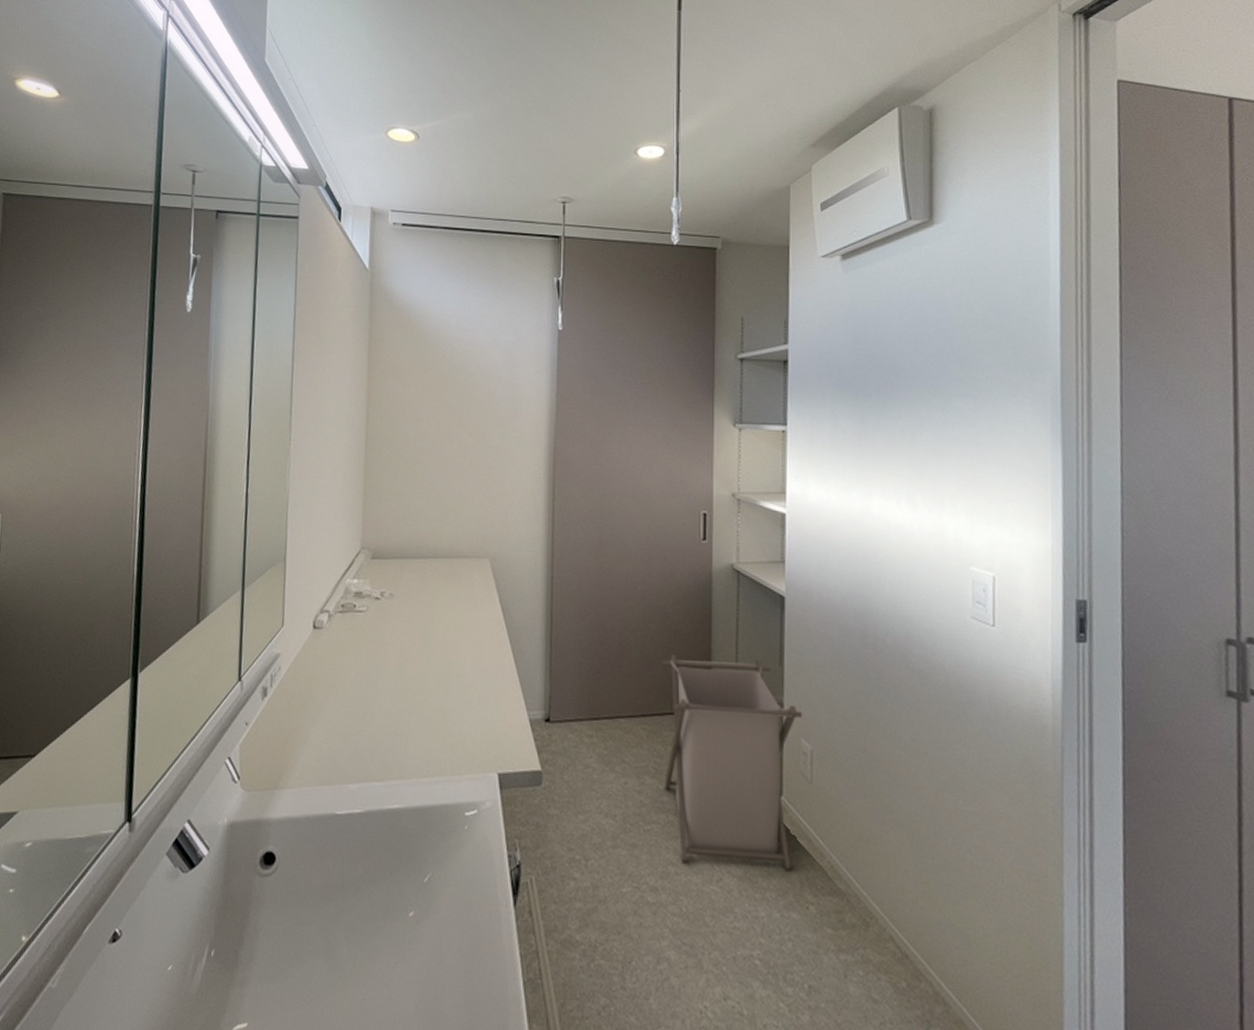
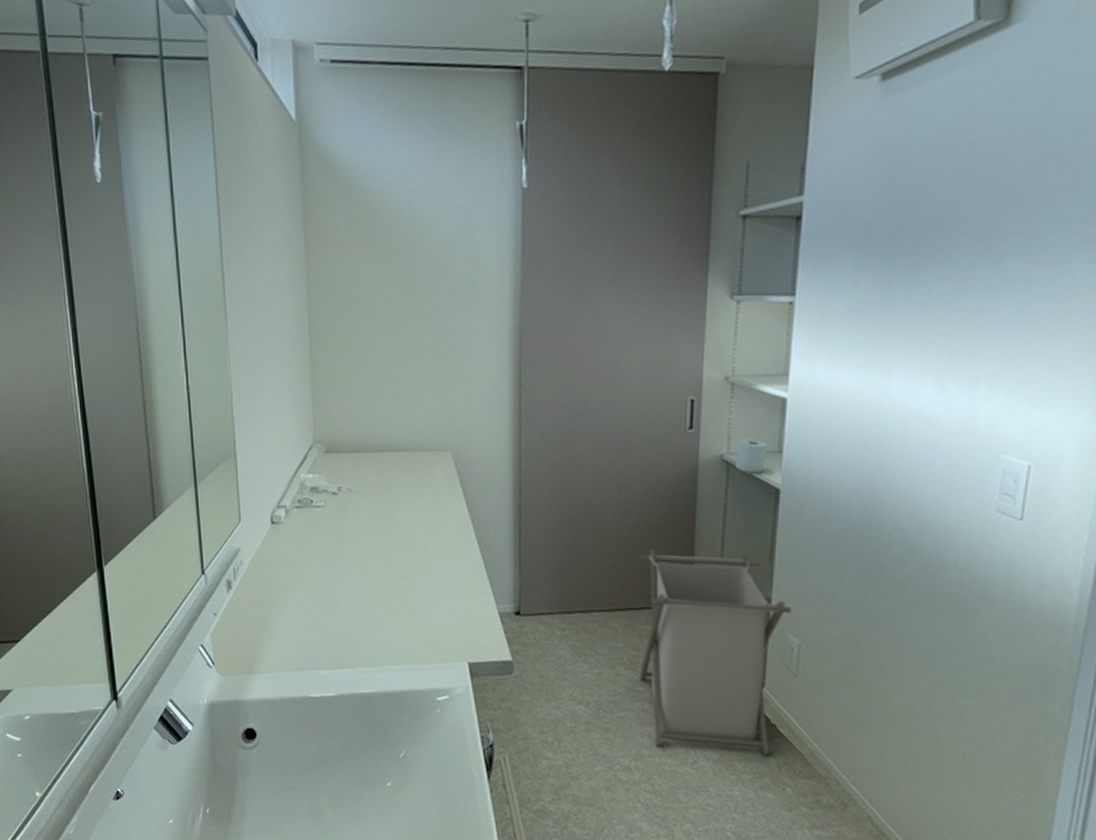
toilet paper roll: none [744,550,772,582] -> present [734,439,768,474]

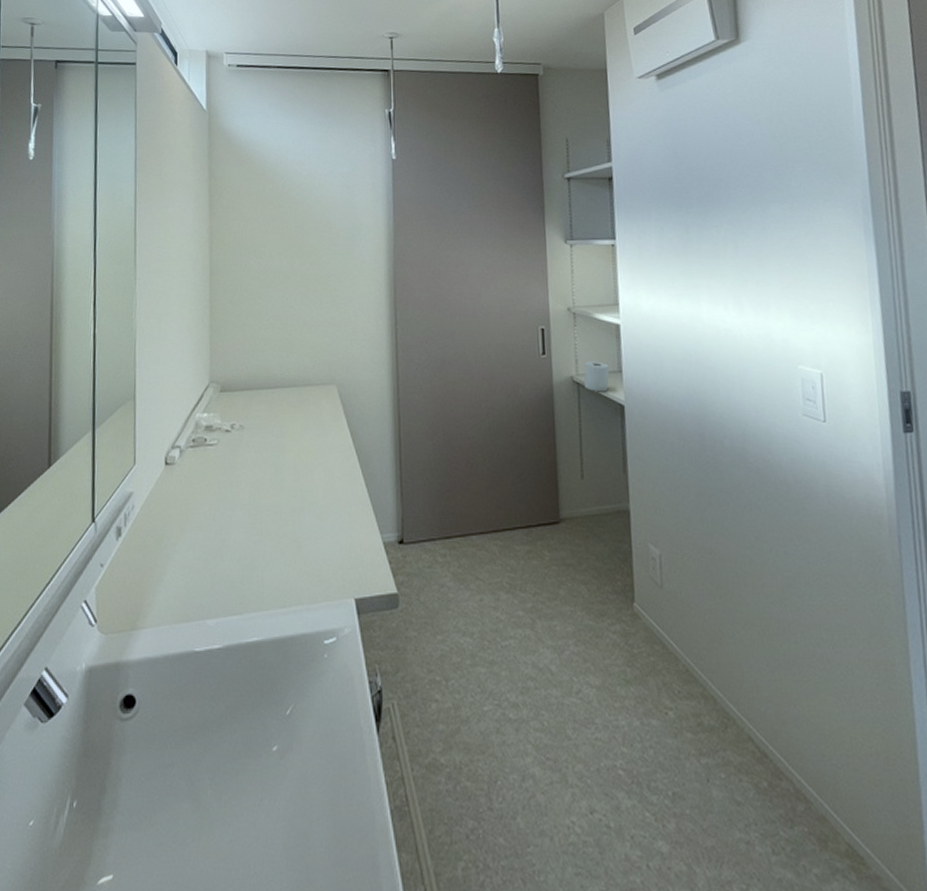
laundry basket: present [640,549,792,755] -> none [510,468,649,677]

